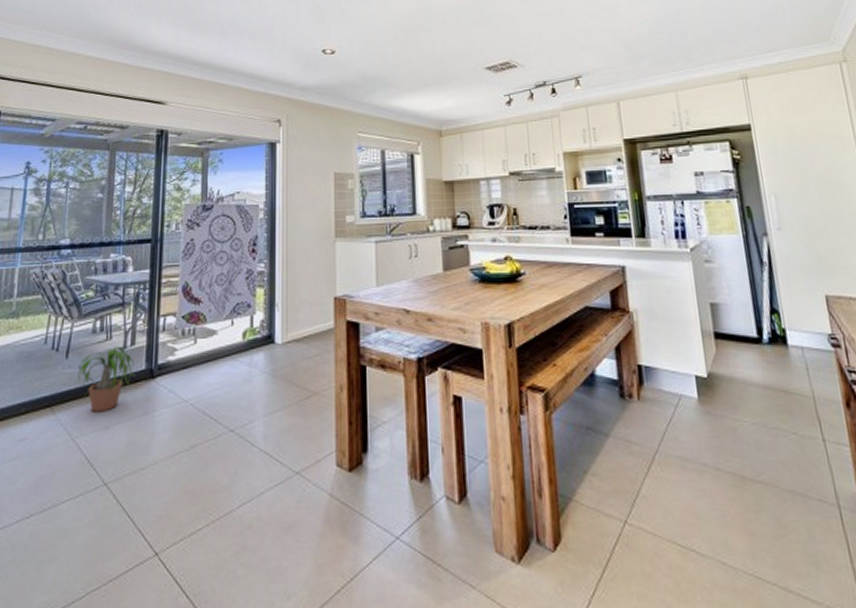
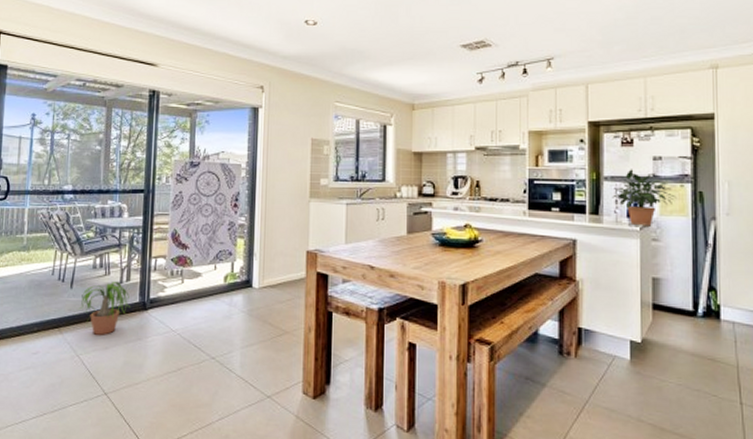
potted plant: none [658,186,724,248] -> present [613,169,677,226]

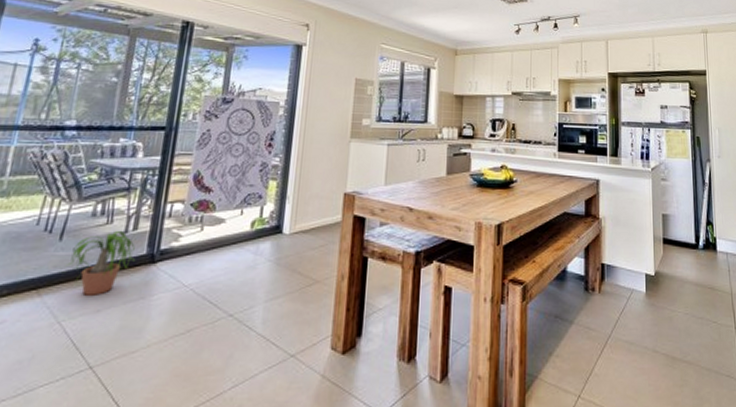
potted plant: present [613,169,677,226] -> none [629,116,680,167]

